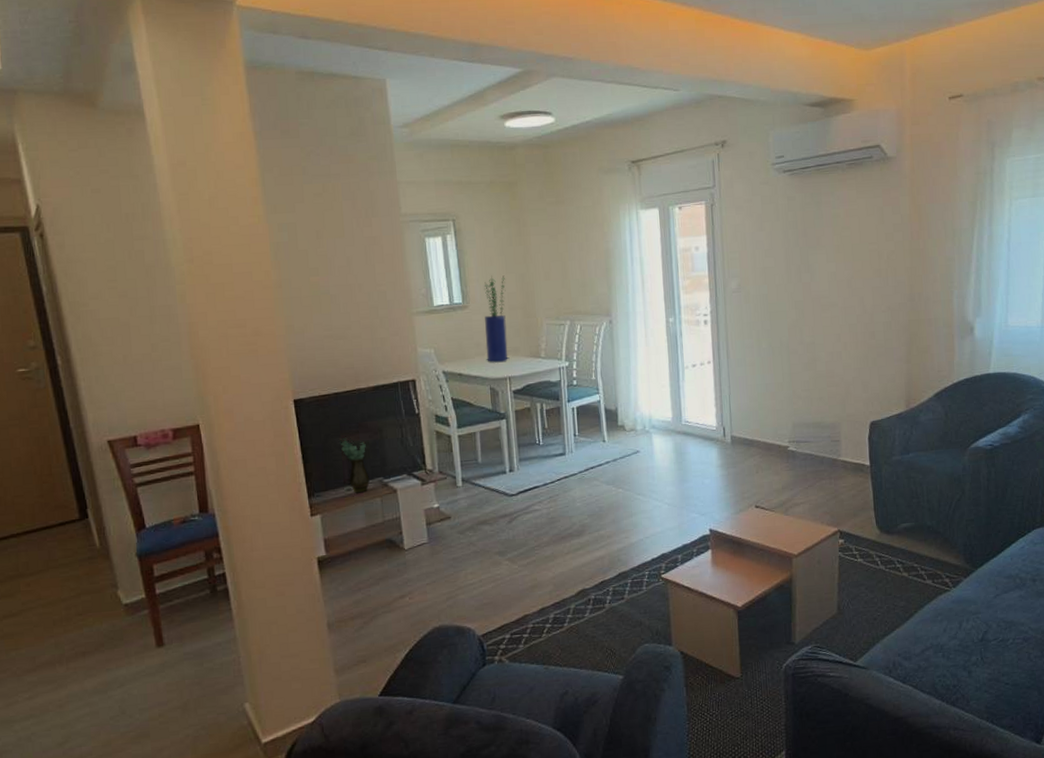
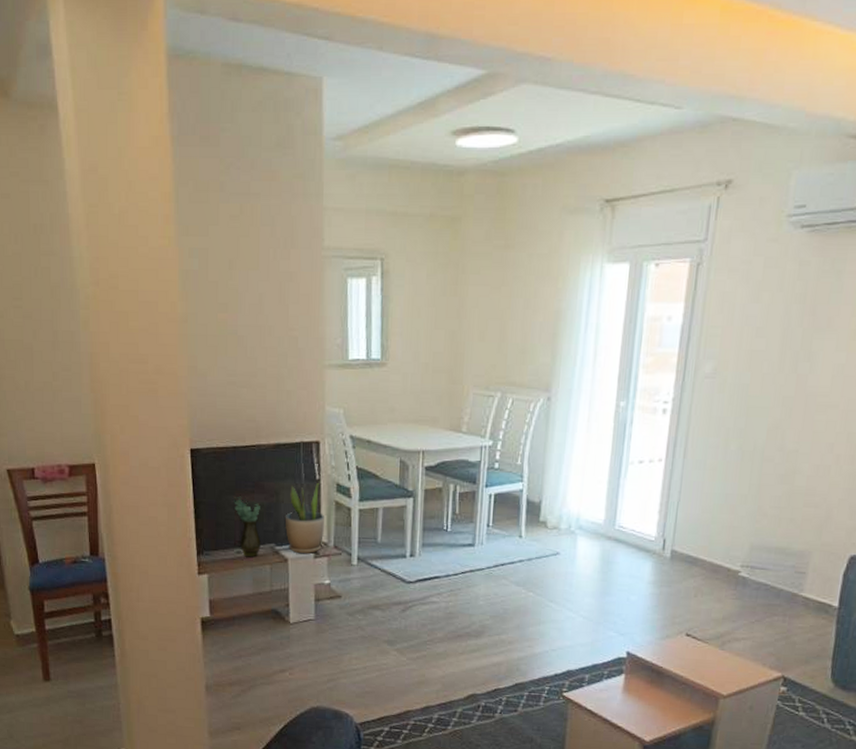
potted plant: none [390,414,428,483] -> present [284,481,324,553]
vase: present [484,275,508,364] -> none [400,331,433,434]

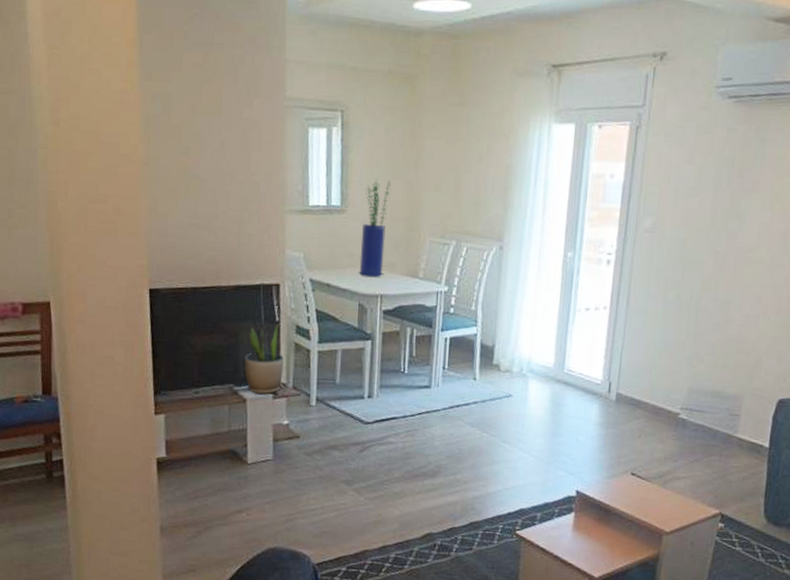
vase: present [234,495,261,557] -> none [192,335,220,398]
vase: none [400,331,433,434] -> present [359,180,391,279]

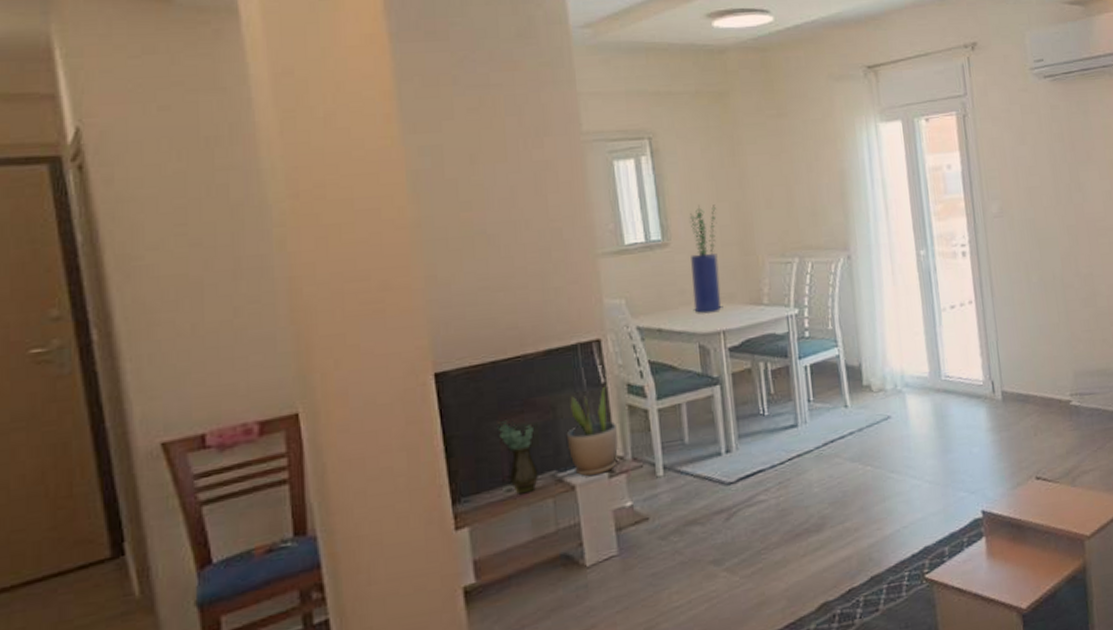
vase: none [192,335,220,398] -> present [497,418,538,495]

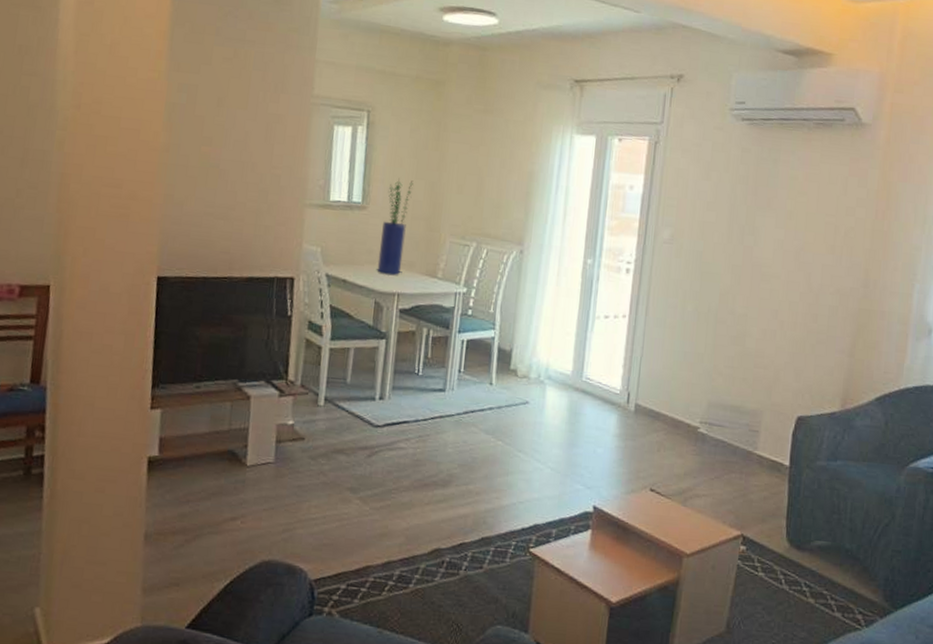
vase: present [497,418,538,495] -> none [198,327,227,393]
potted plant: present [566,384,618,476] -> none [250,317,293,392]

